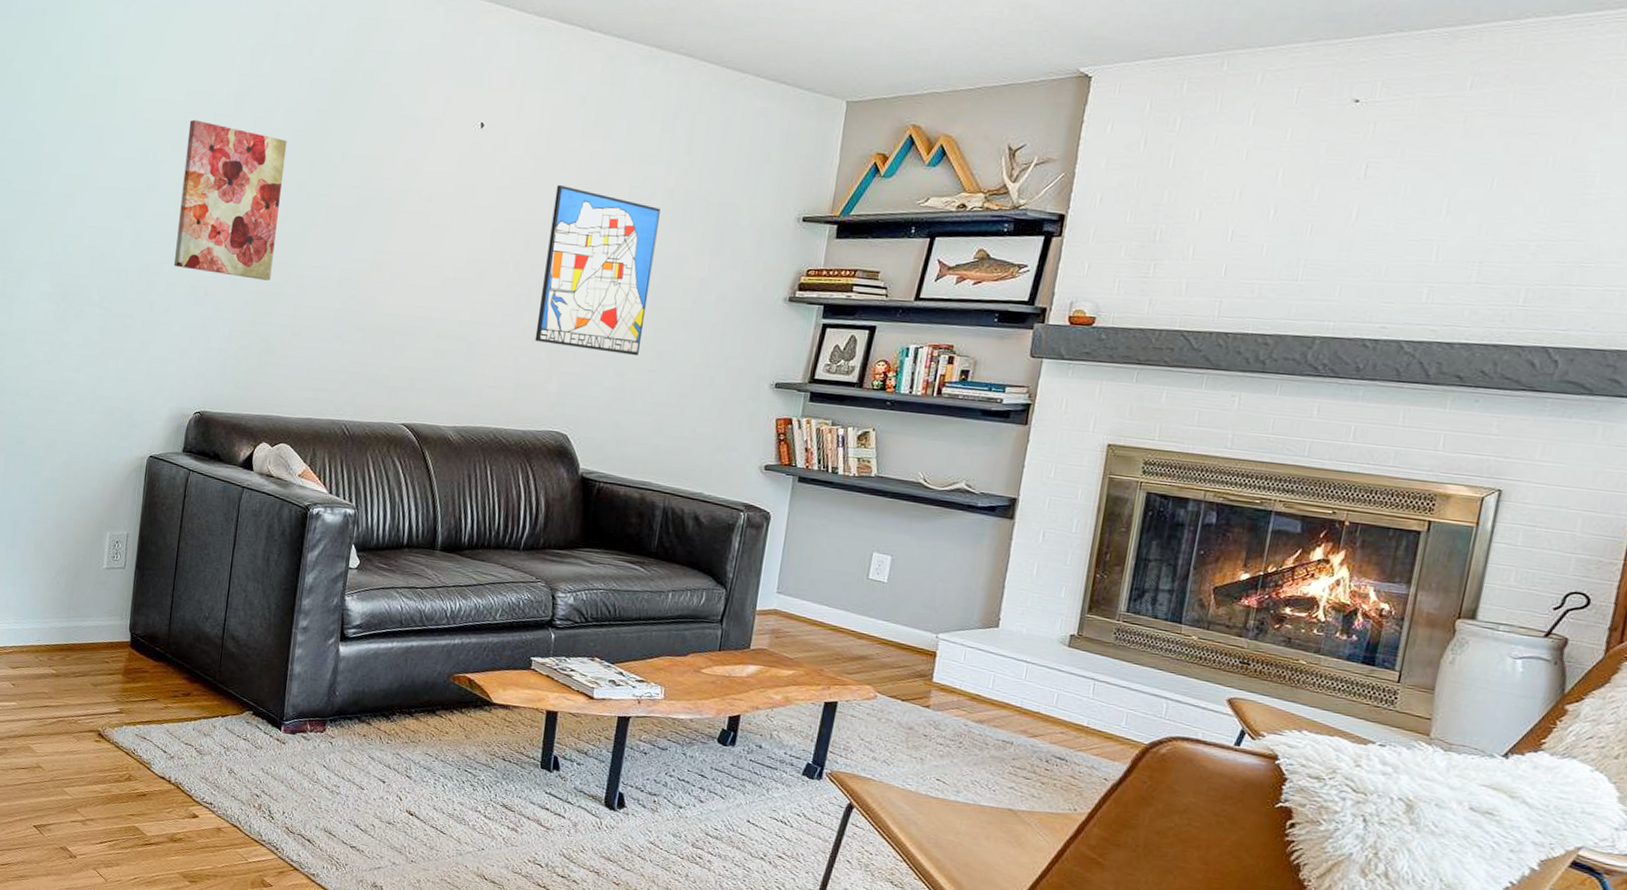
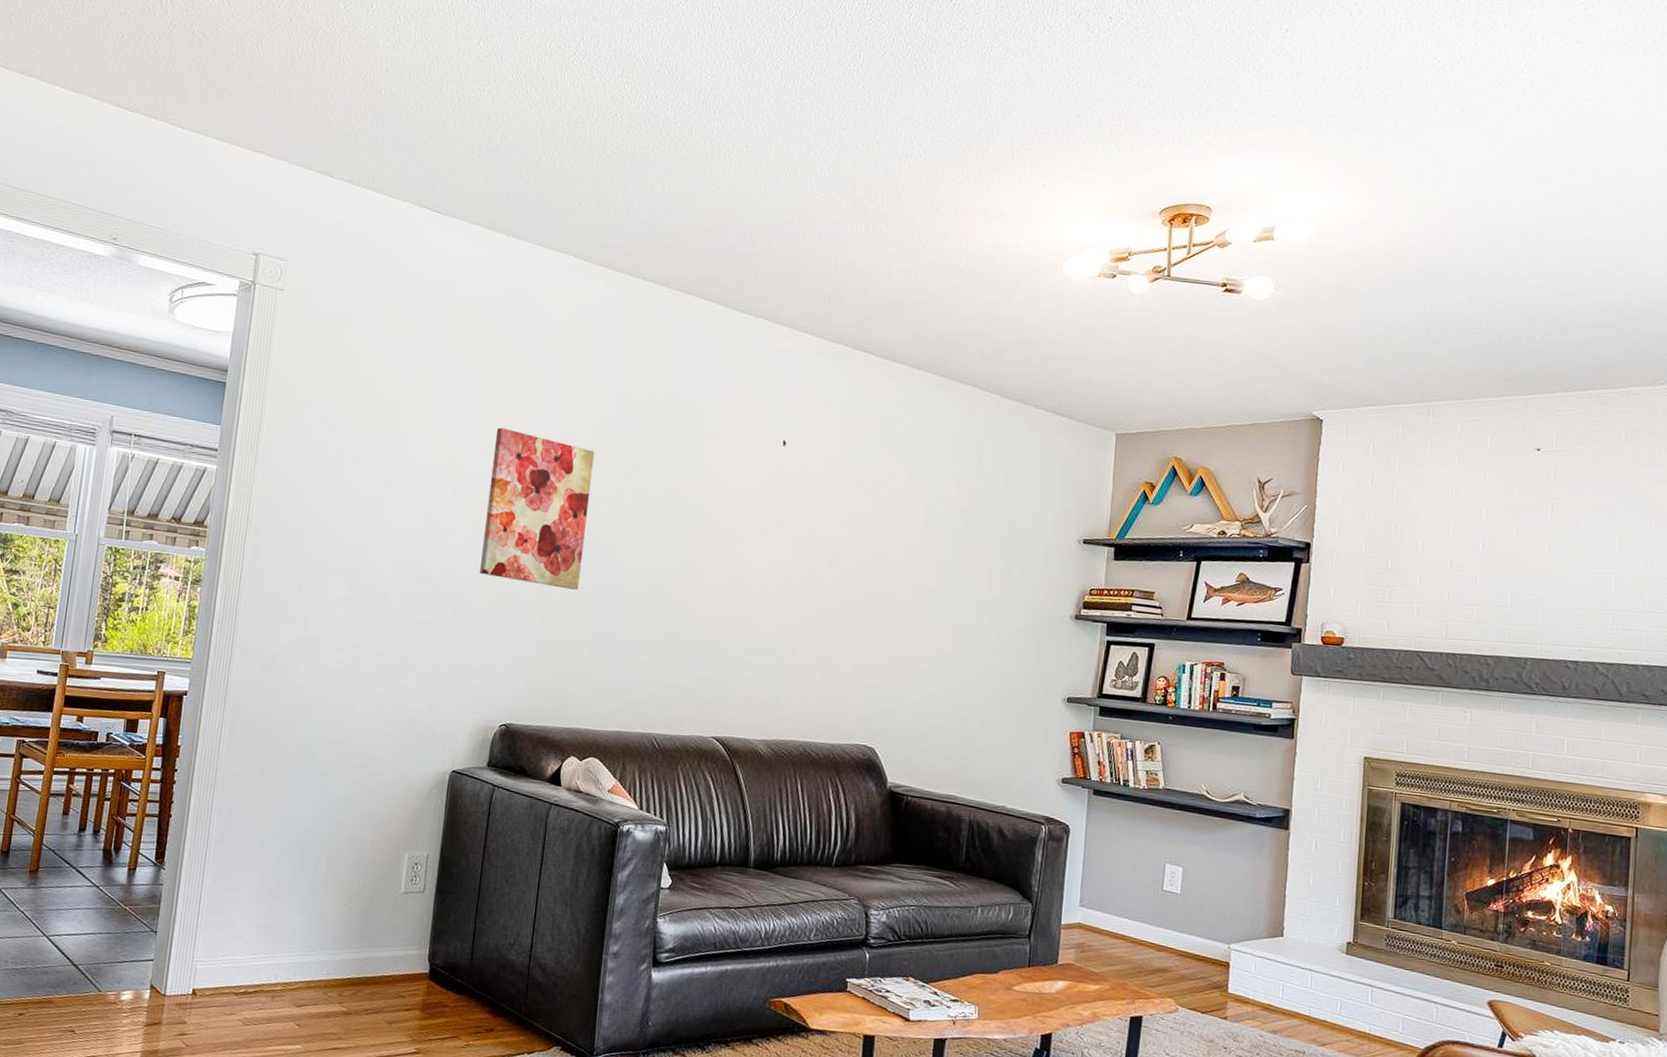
wall art: present [534,185,661,356] -> none [840,503,954,670]

